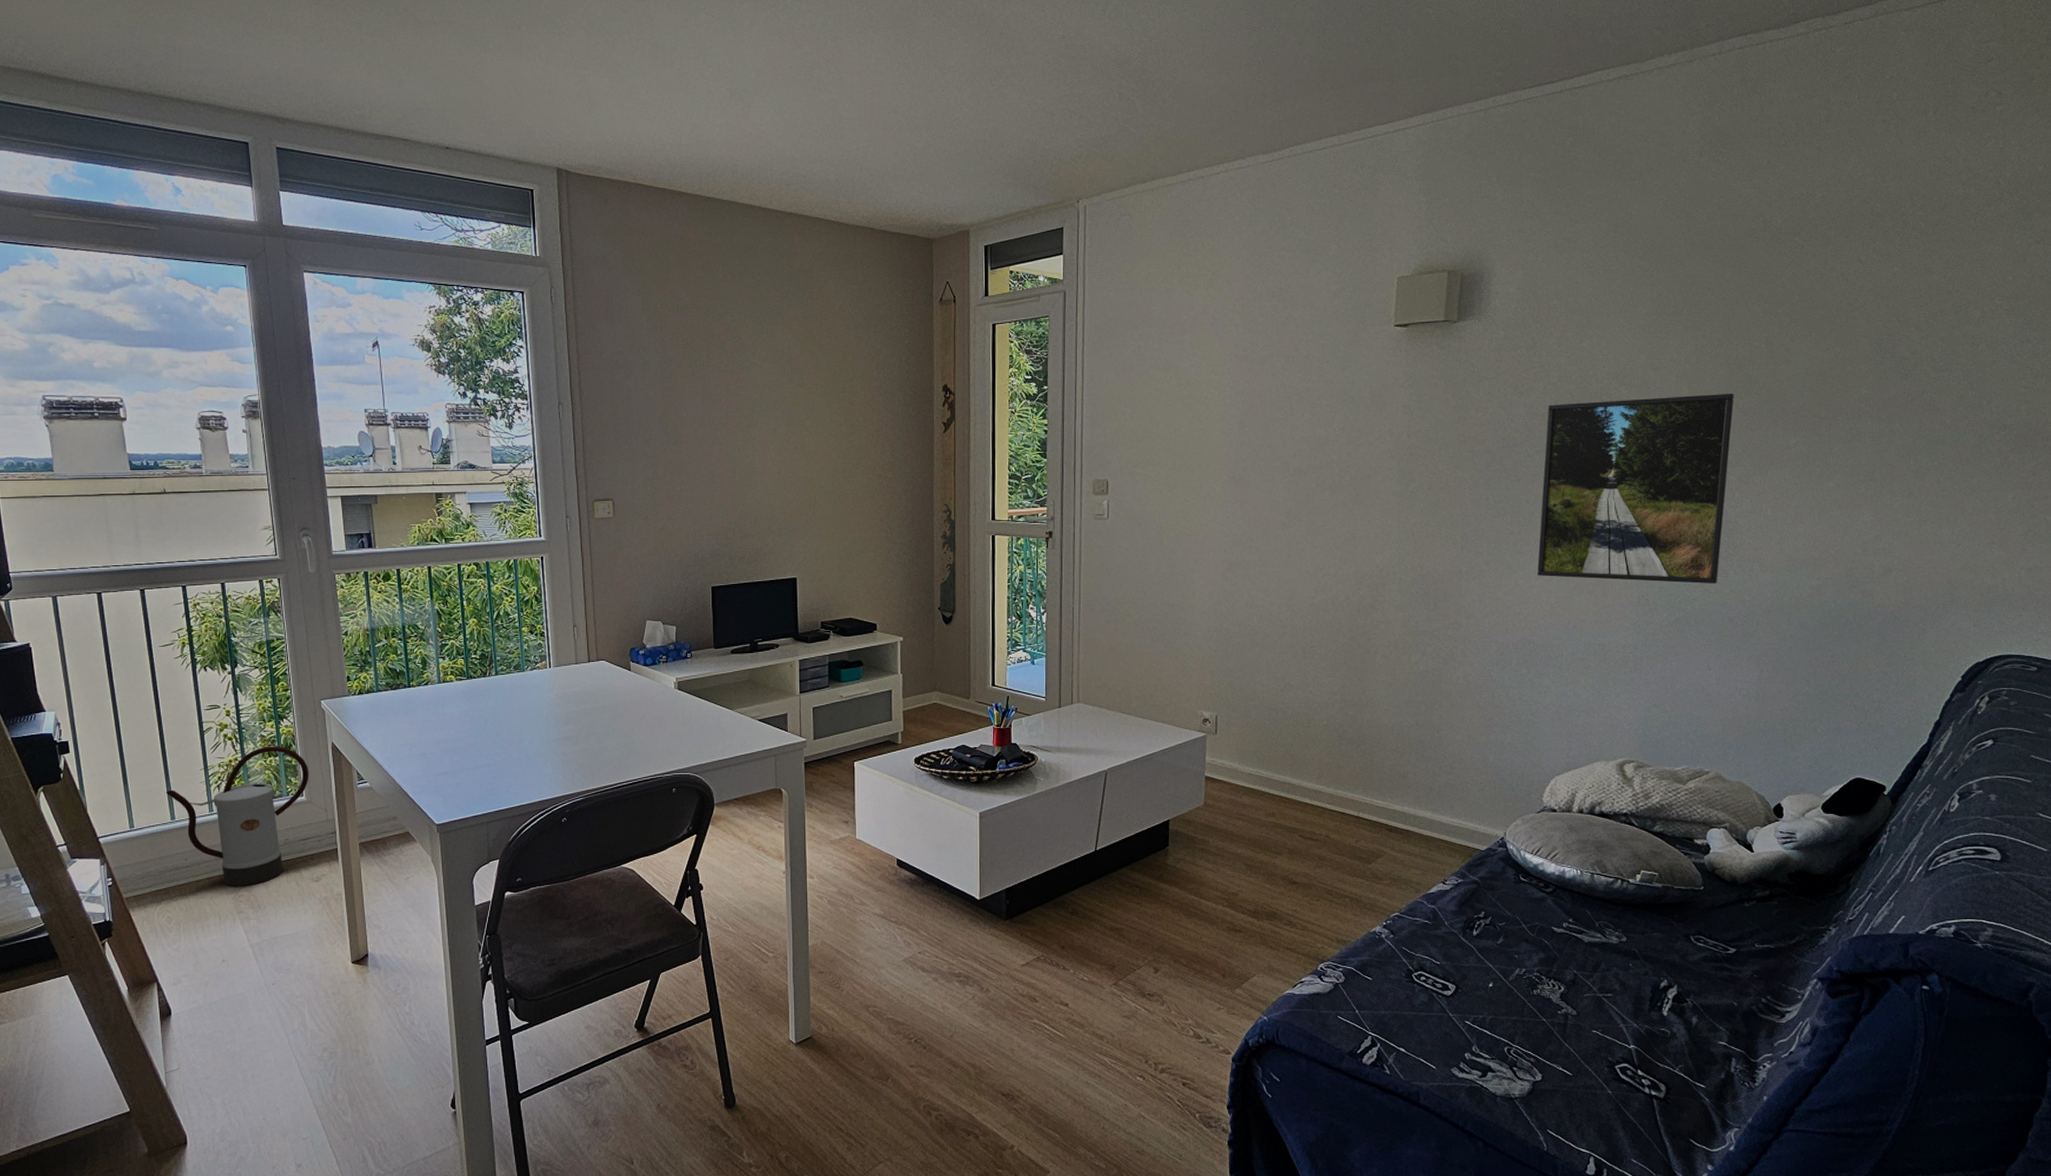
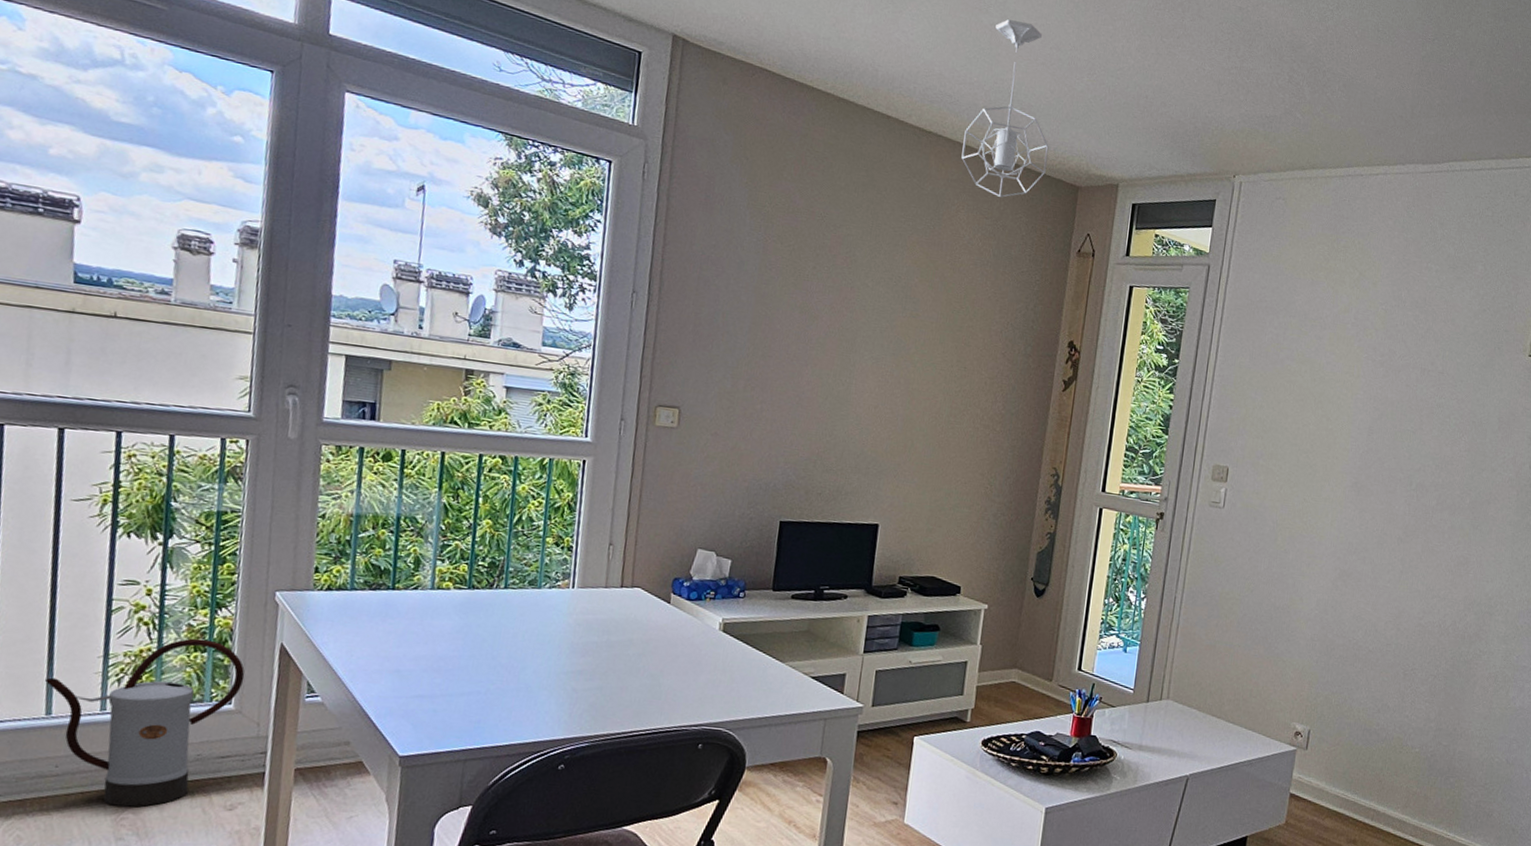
pendant light: none [822,93,900,262] -> present [961,19,1049,198]

